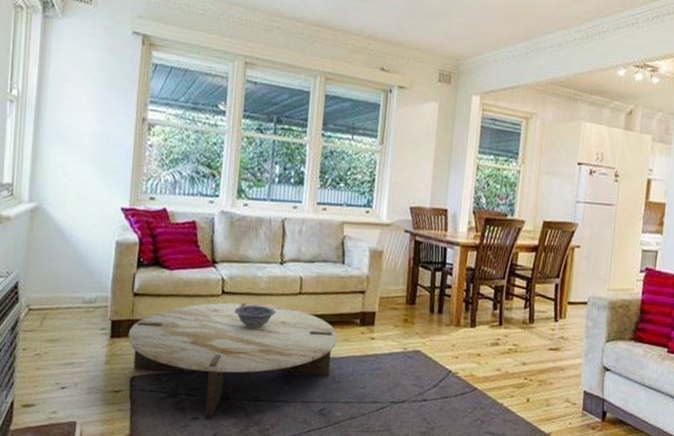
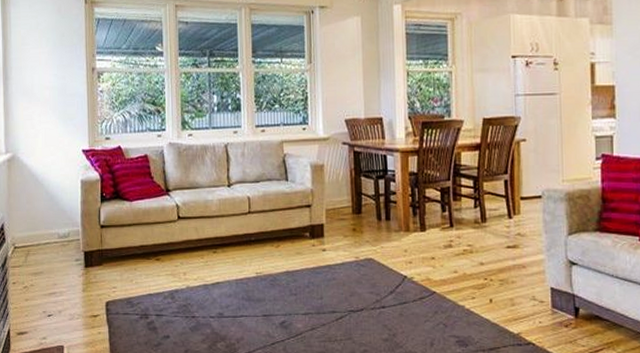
coffee table: present [128,302,338,421] -> none [99,225,290,338]
decorative bowl: present [234,304,276,329] -> none [190,227,229,249]

